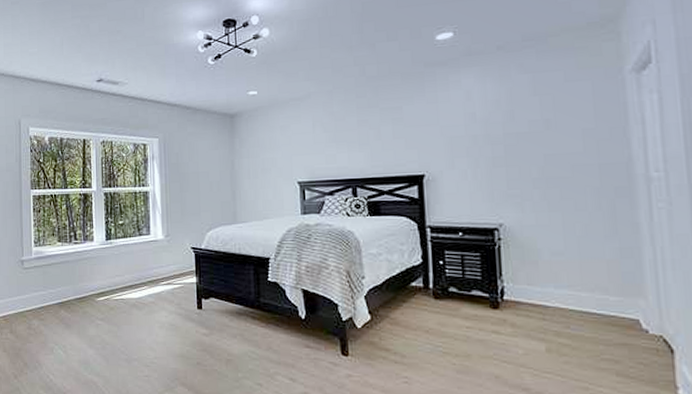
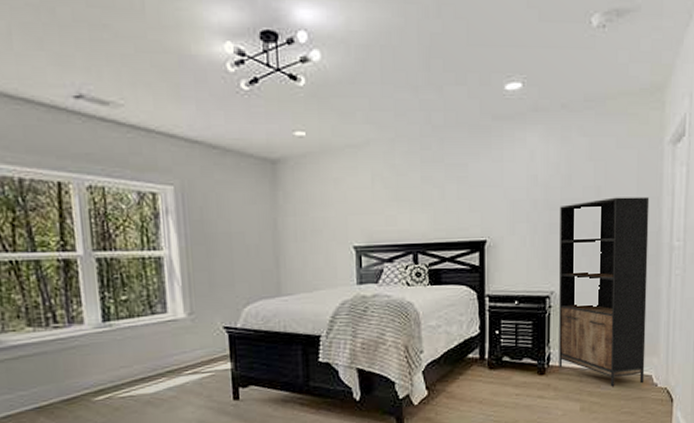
bookshelf: none [503,127,629,329] -> present [559,196,650,387]

